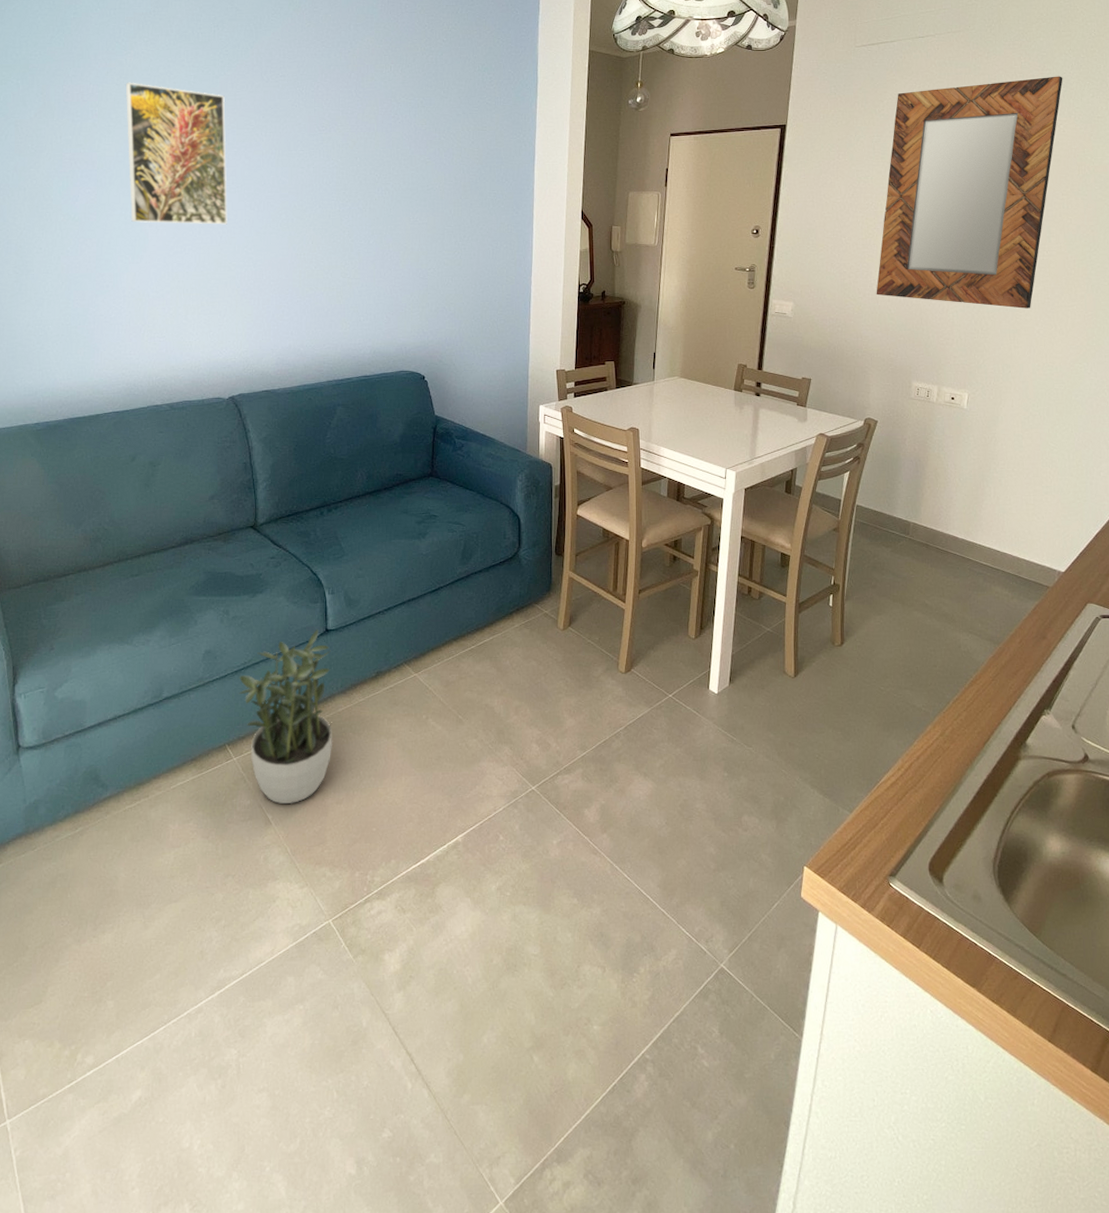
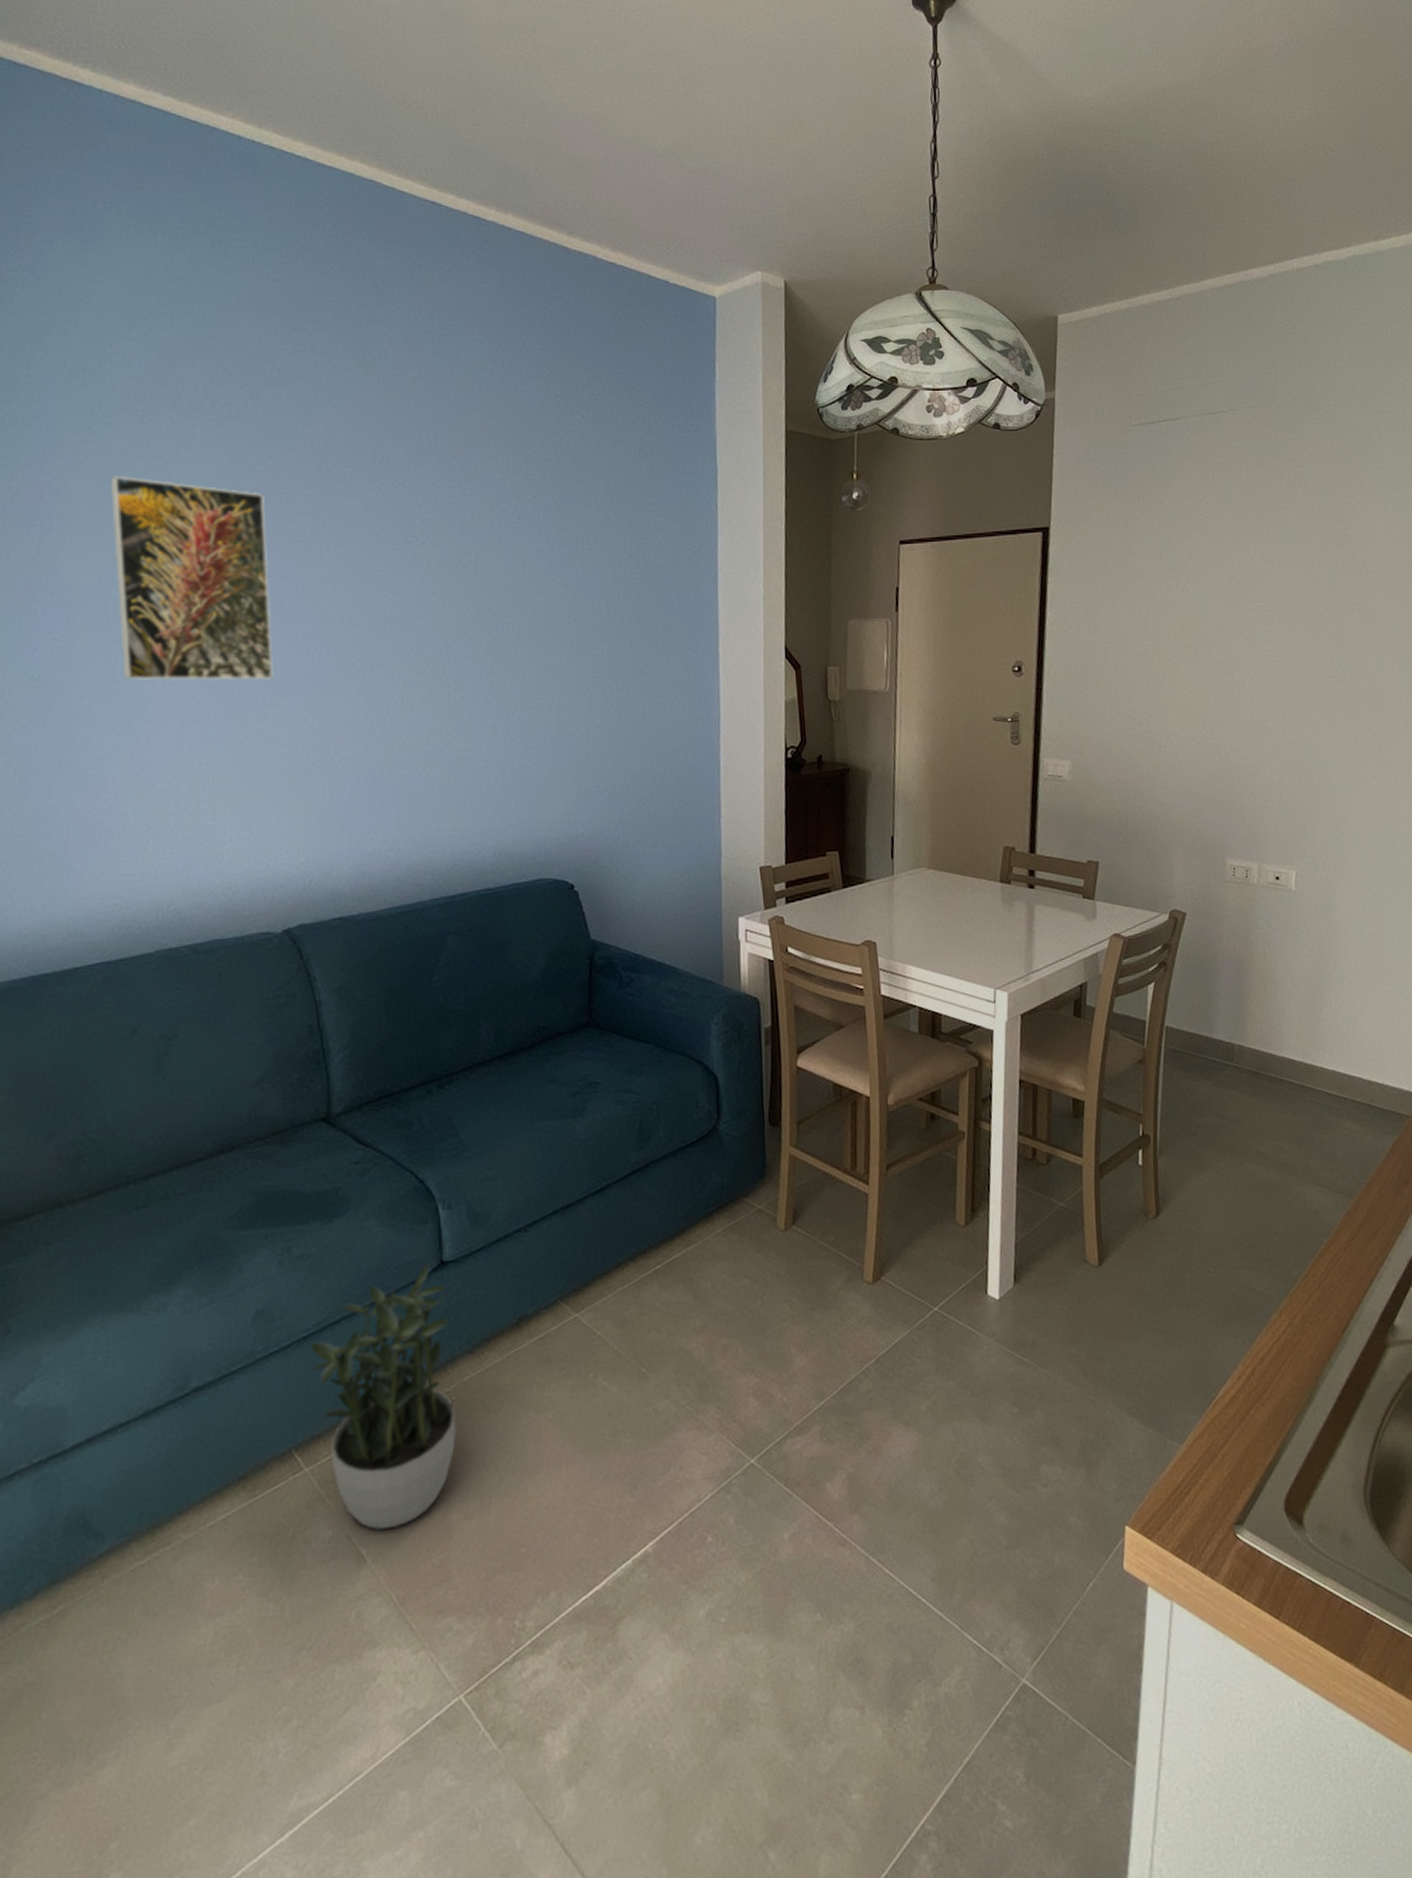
home mirror: present [876,76,1063,309] -> none [1174,462,1385,758]

